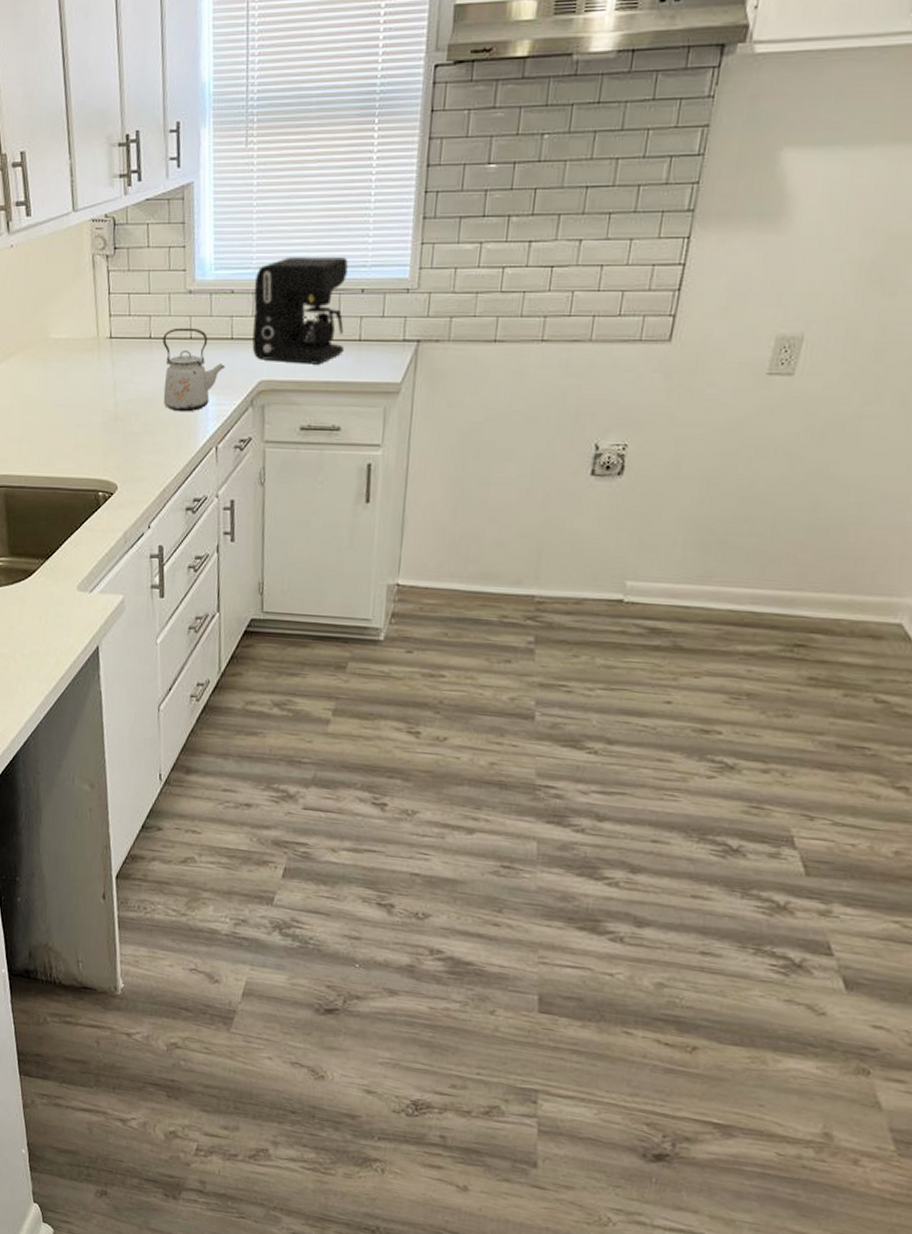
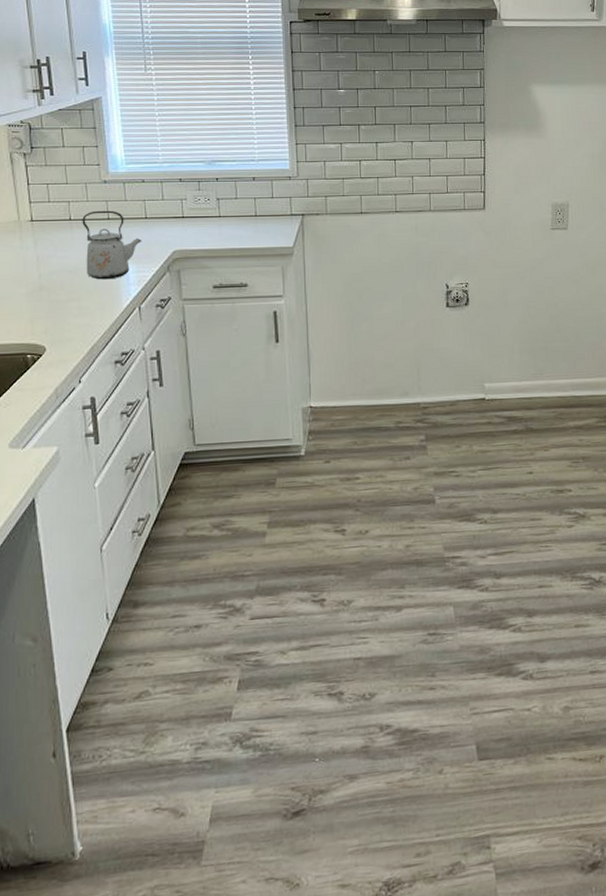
coffee maker: present [252,257,348,364] -> none [162,154,243,236]

